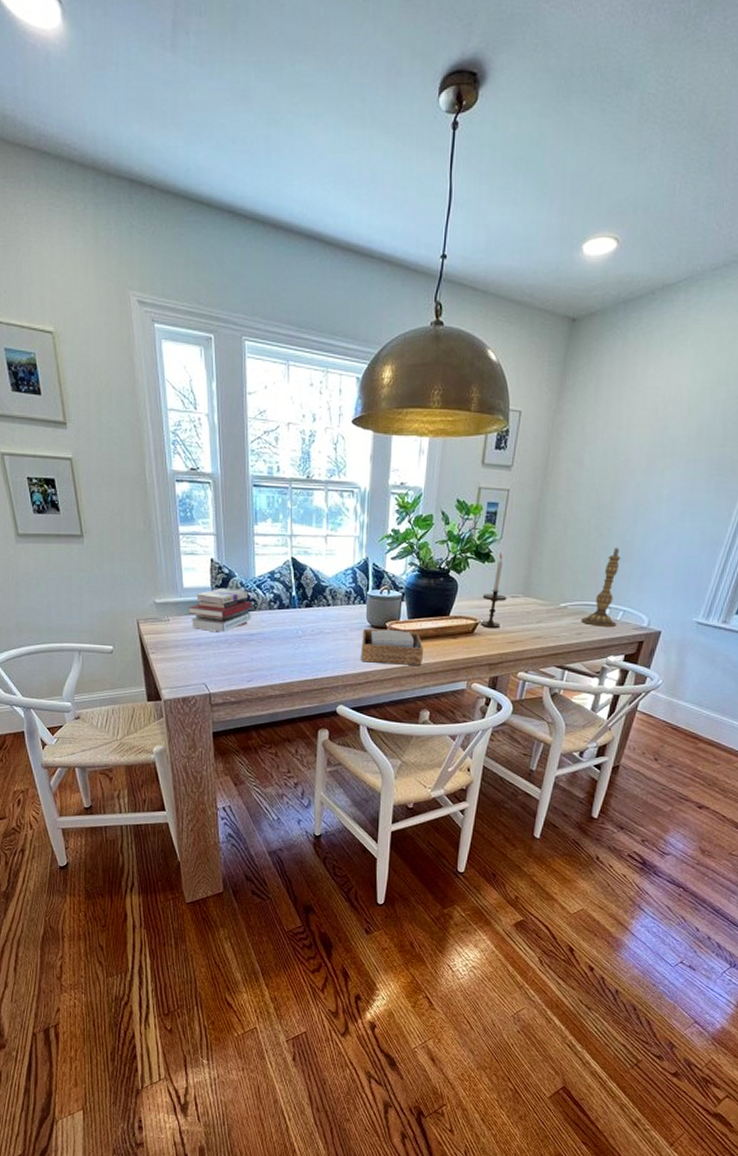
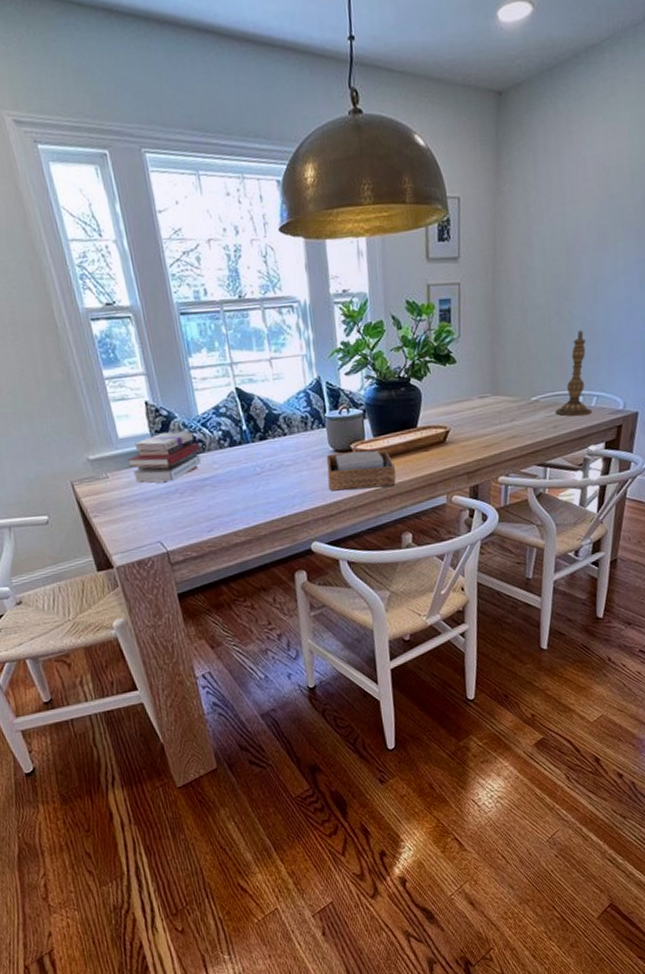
candlestick: present [481,553,507,629] -> none [448,352,475,435]

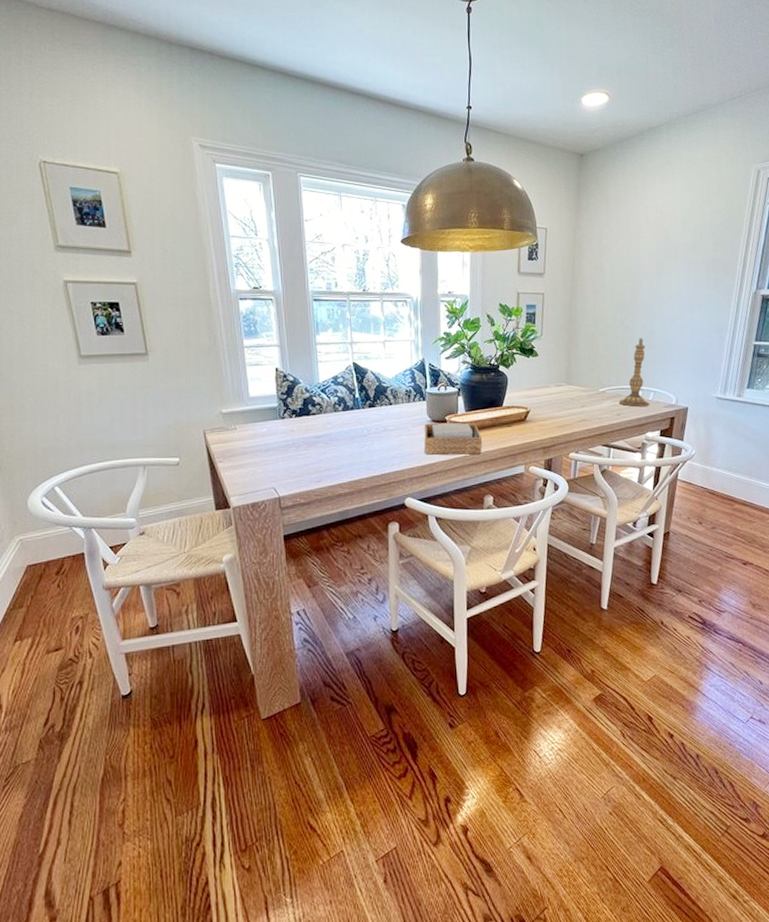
books: present [127,431,201,484] -> none [255,394,318,437]

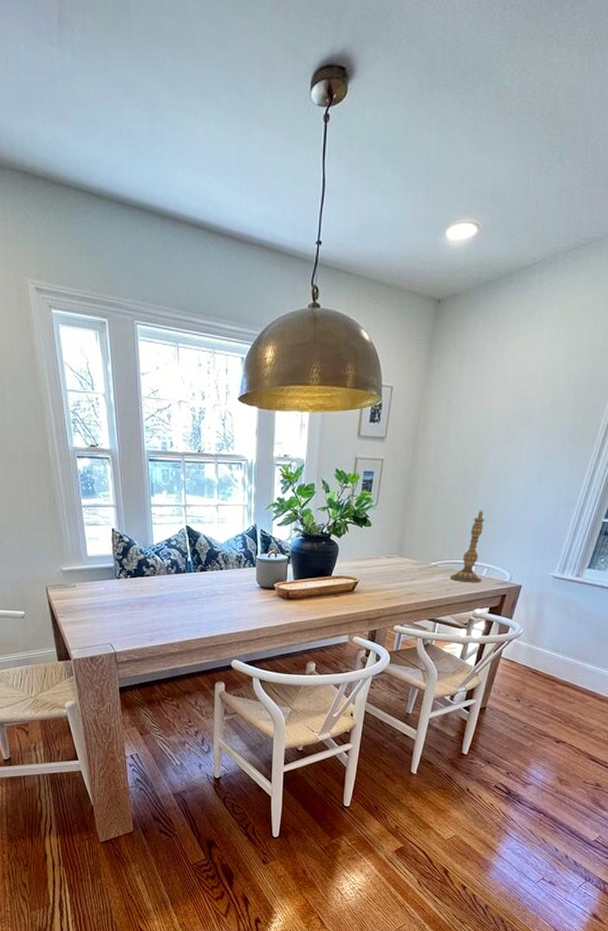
napkin holder: present [424,422,482,455] -> none [252,589,308,622]

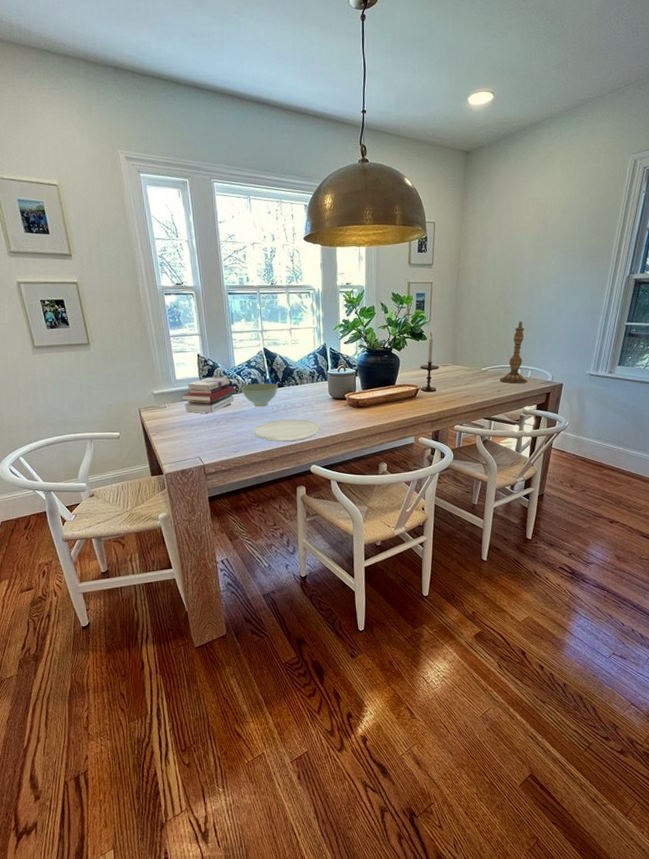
books: none [92,555,152,596] -> present [181,377,235,414]
bowl: none [159,565,200,593] -> present [241,383,278,408]
plate: none [170,608,245,633] -> present [253,419,321,442]
candlestick: none [360,518,383,587] -> present [420,332,440,393]

